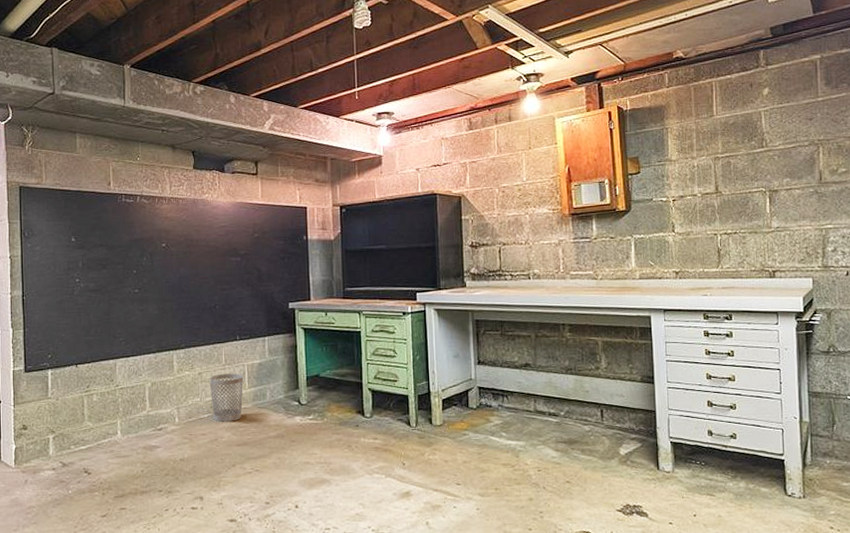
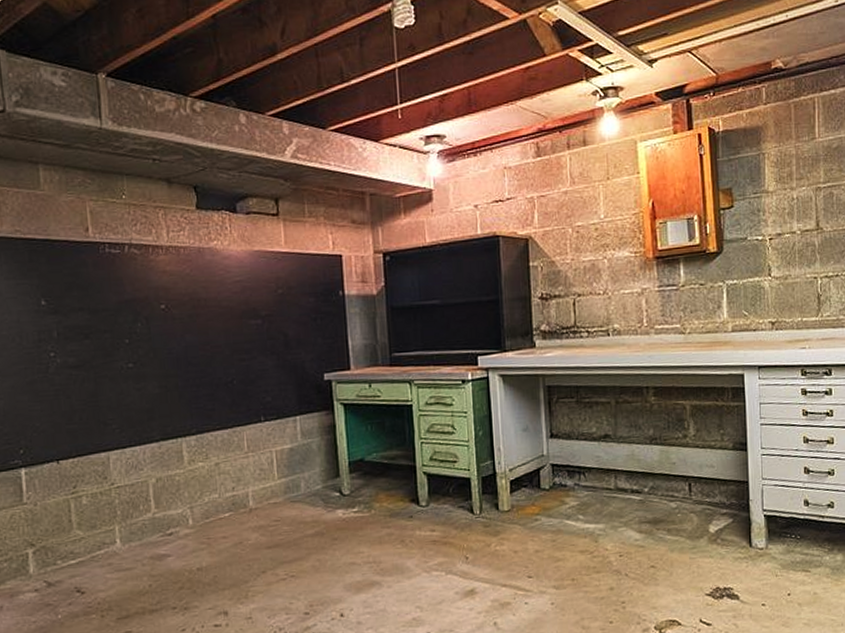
wastebasket: present [209,373,243,422] -> none [228,462,272,521]

